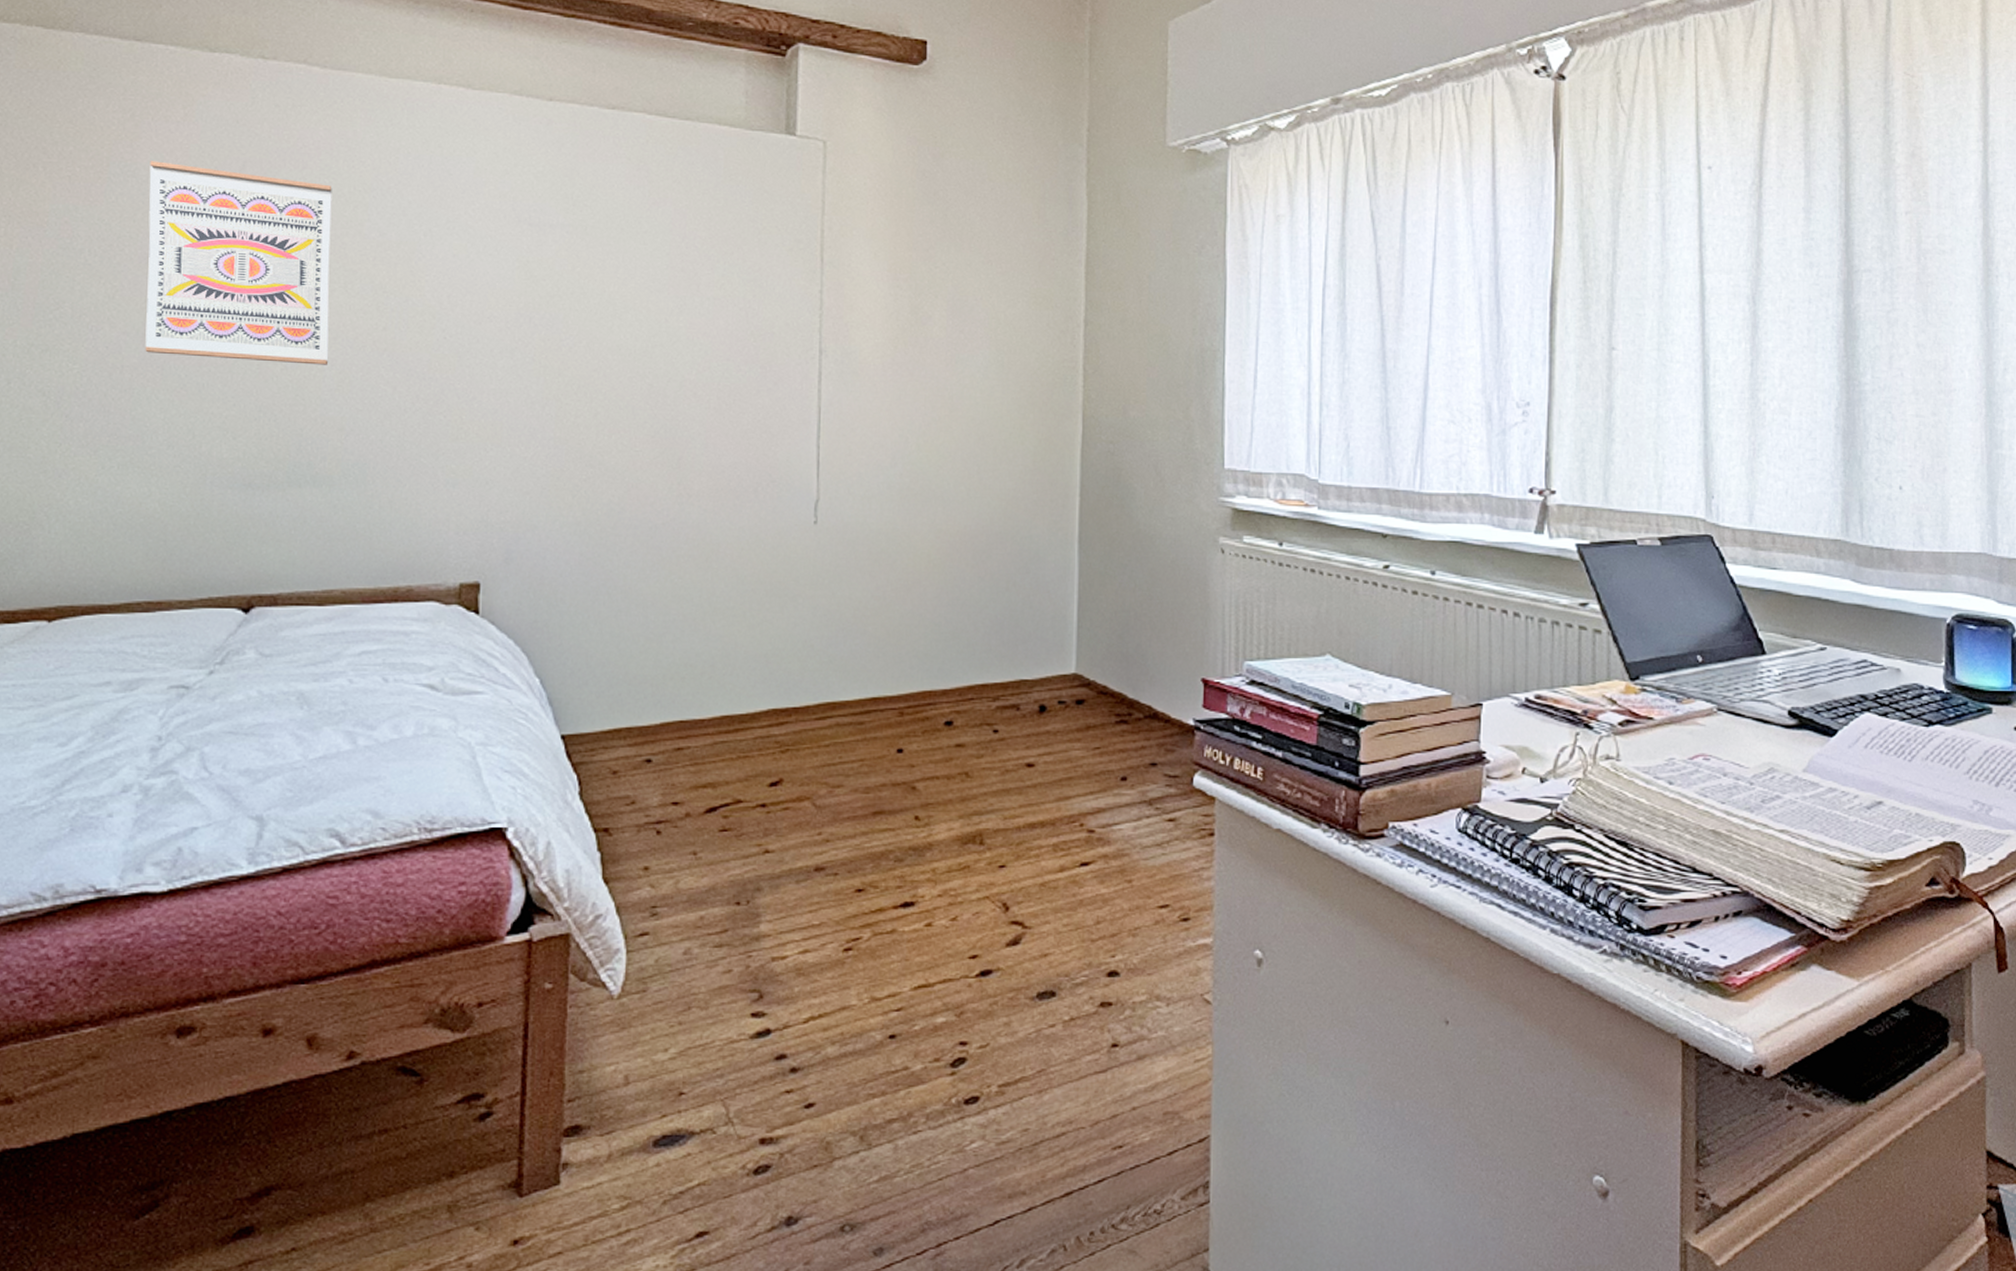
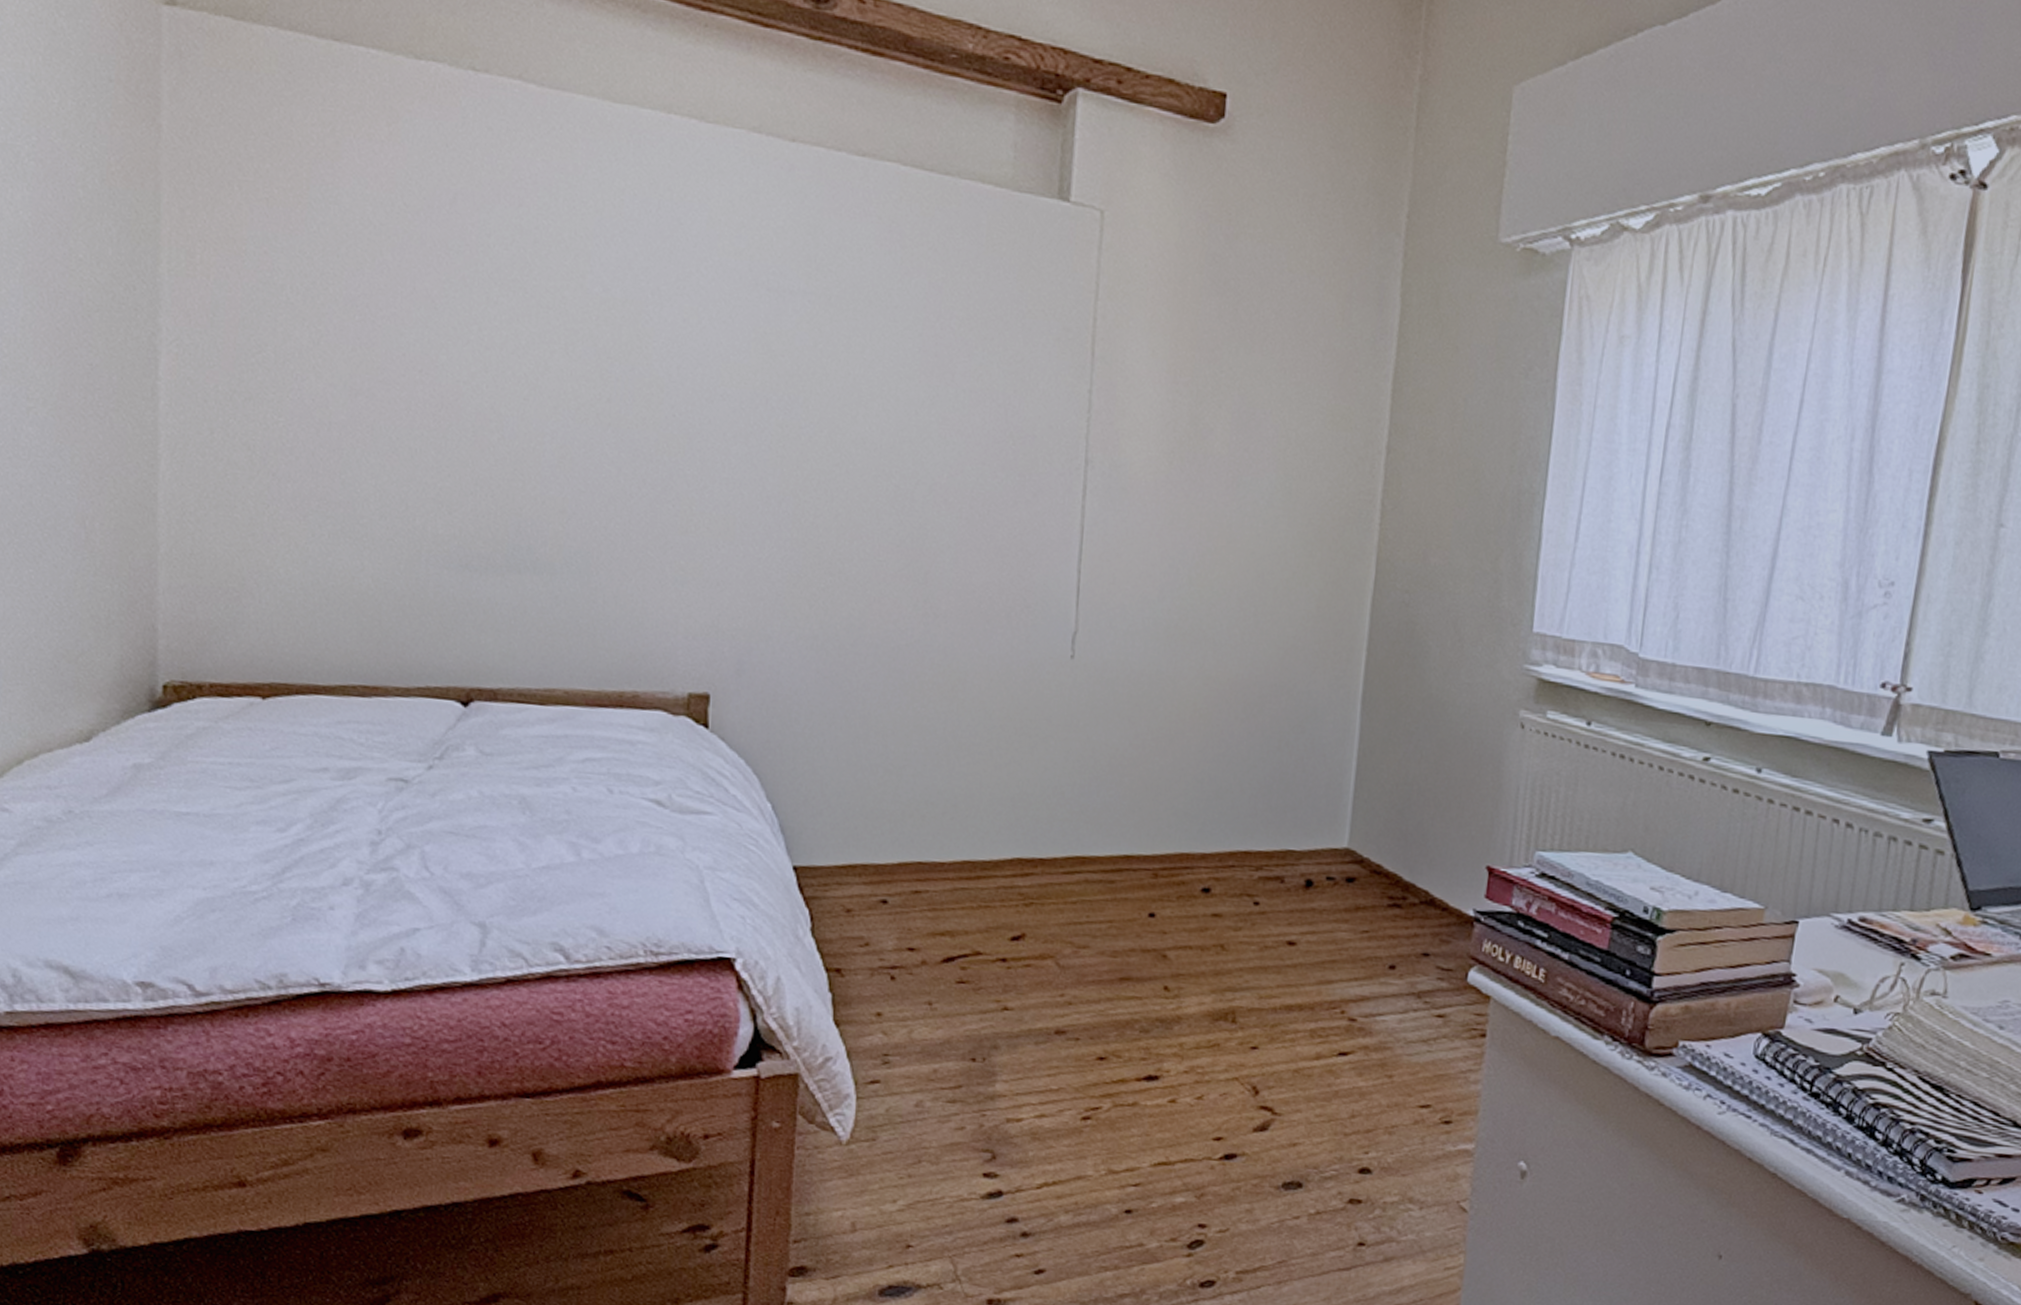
wall art: present [145,161,332,365] -> none [353,186,551,438]

